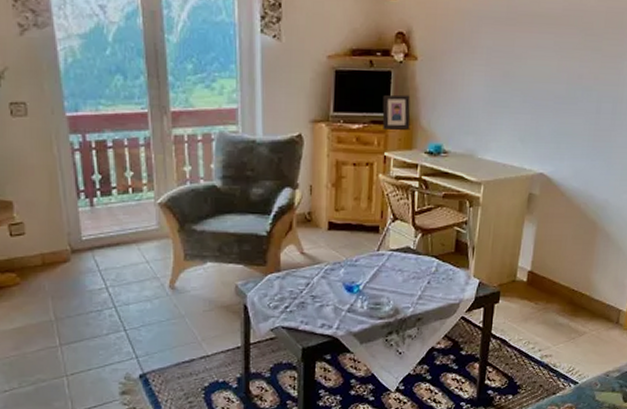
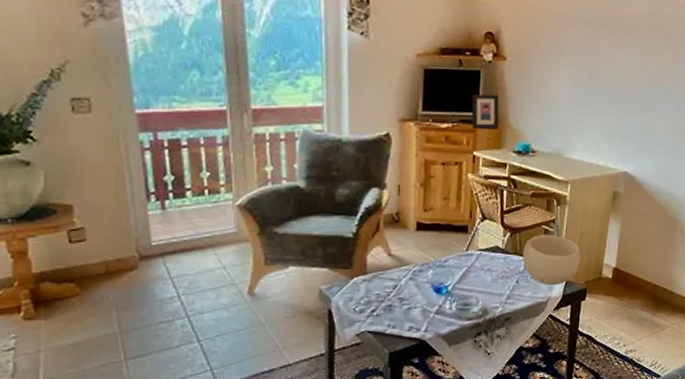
bowl: none [434,235,494,288] -> present [522,234,581,286]

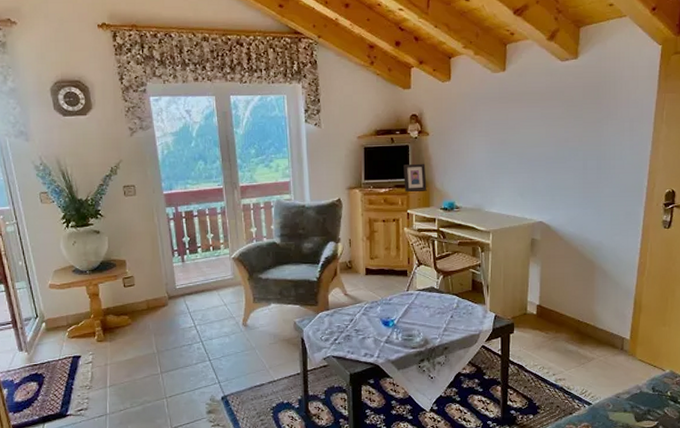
bowl: present [522,234,581,286] -> none [455,276,506,320]

